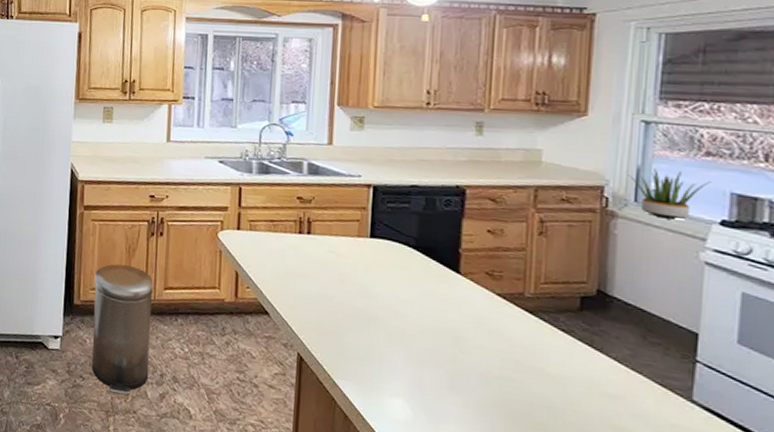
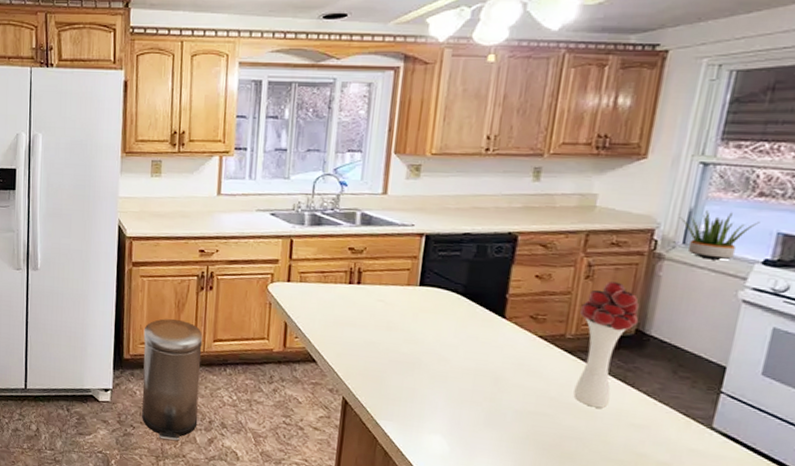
flower bouquet: none [537,239,600,375] -> present [573,282,640,408]

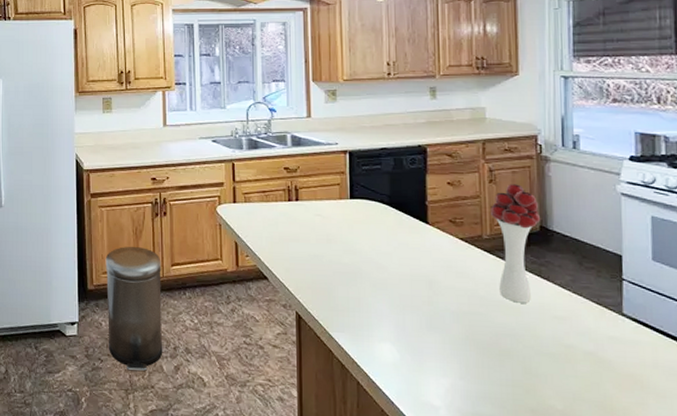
potted plant: present [678,209,760,260] -> none [554,115,619,159]

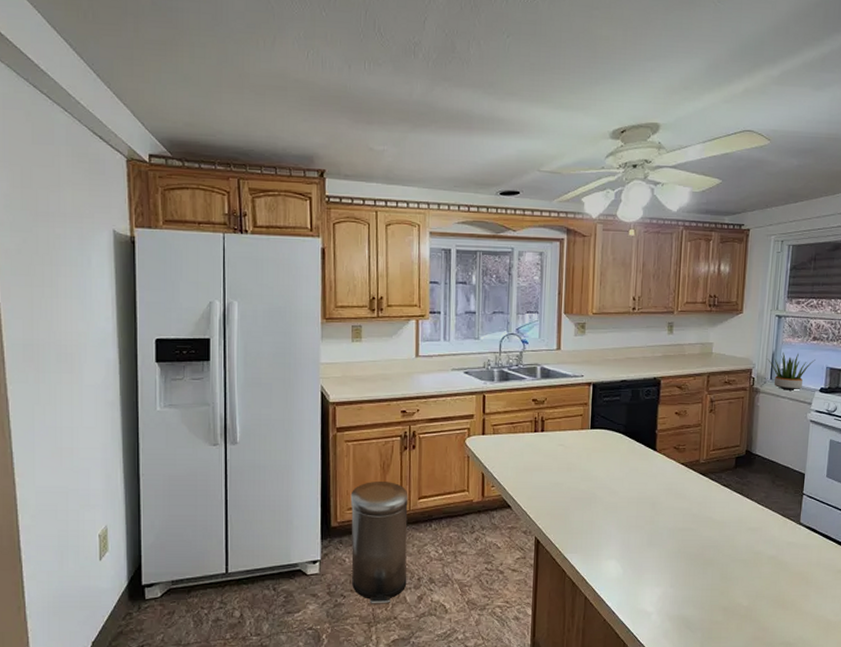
flower bouquet: present [491,184,541,303] -> none [708,413,748,518]
potted plant: none [554,115,619,159] -> present [766,351,815,390]

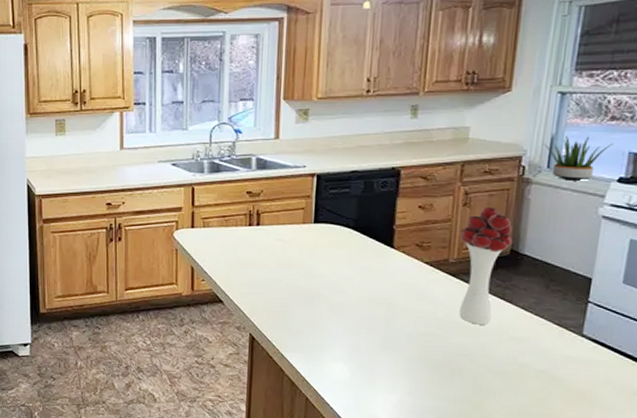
pedal bin: present [350,482,408,604] -> none [58,272,115,389]
flower bouquet: none [708,413,748,518] -> present [459,207,513,325]

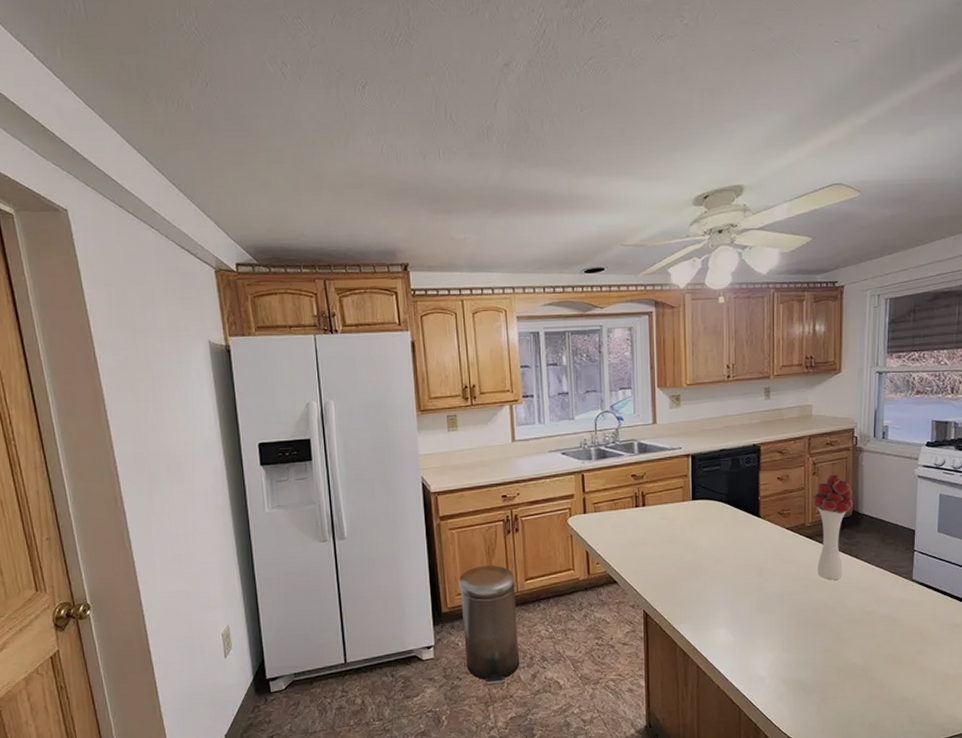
pedal bin: none [58,272,115,389] -> present [458,565,520,685]
potted plant: present [542,135,613,181] -> none [868,408,920,447]

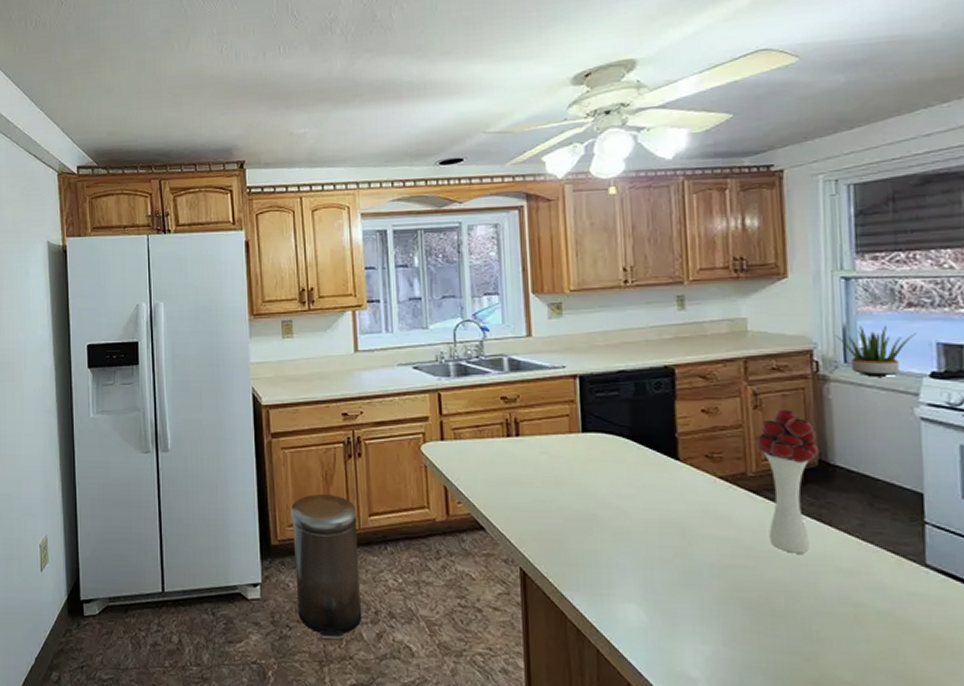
potted plant: none [868,408,920,447] -> present [833,325,916,377]

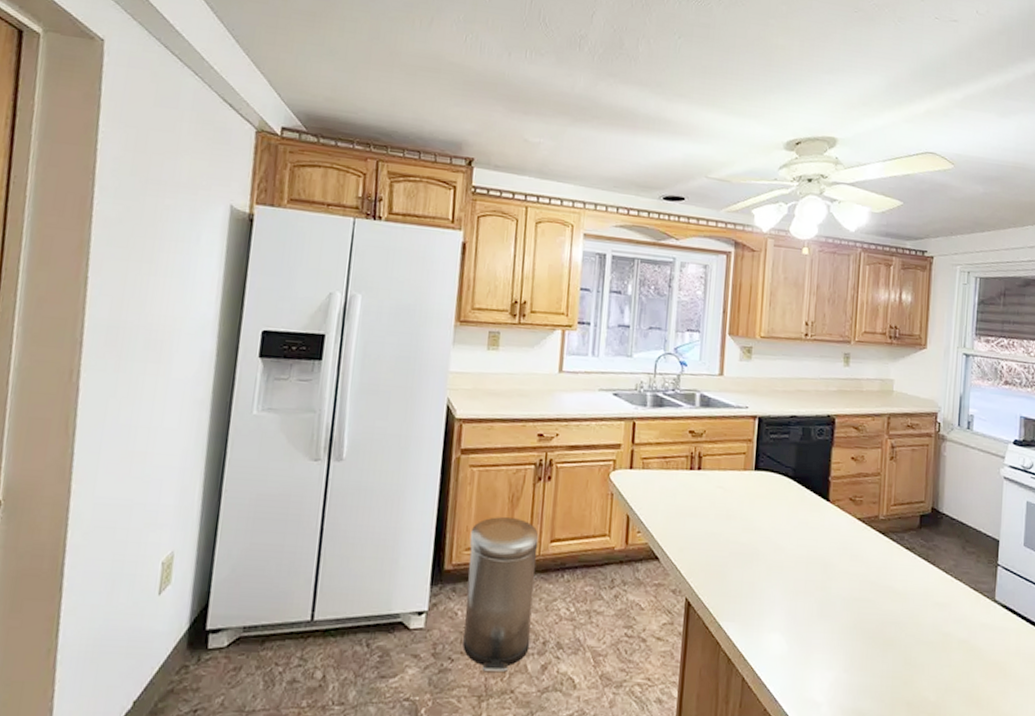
flower bouquet: present [756,410,820,554] -> none [889,462,934,589]
potted plant: present [833,325,916,377] -> none [953,395,1008,441]

